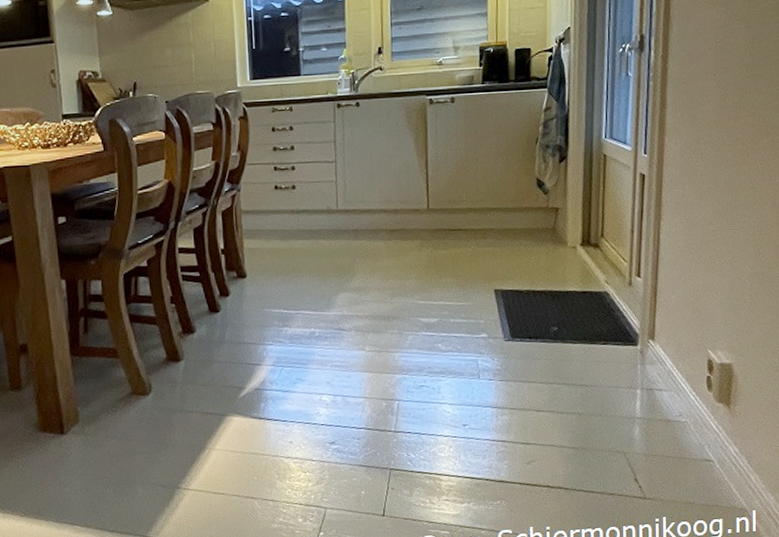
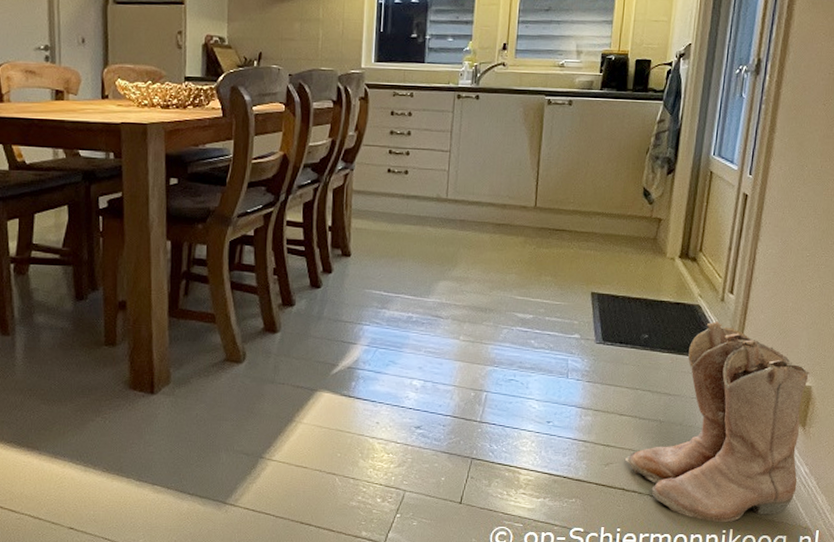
boots: none [547,306,729,512] -> present [625,321,811,523]

